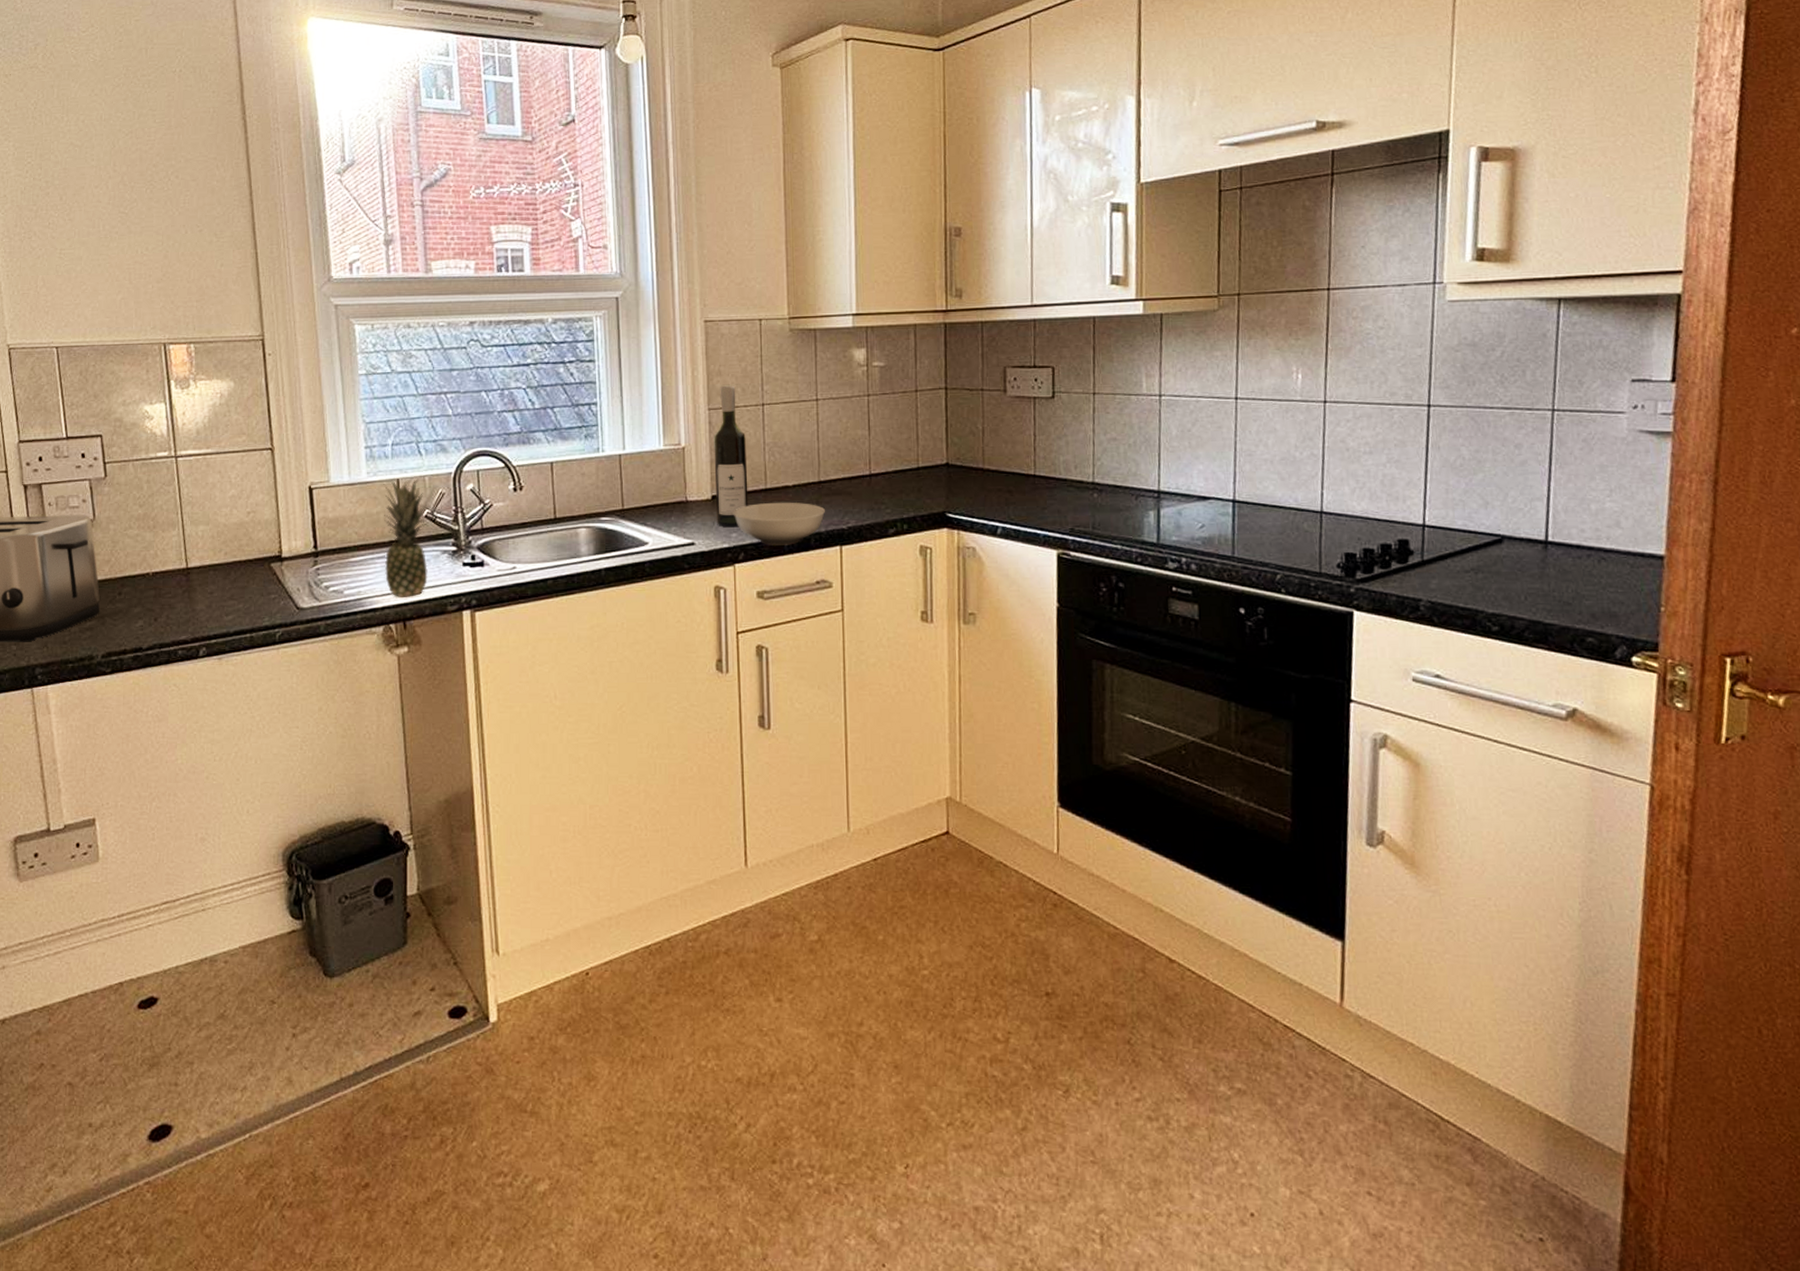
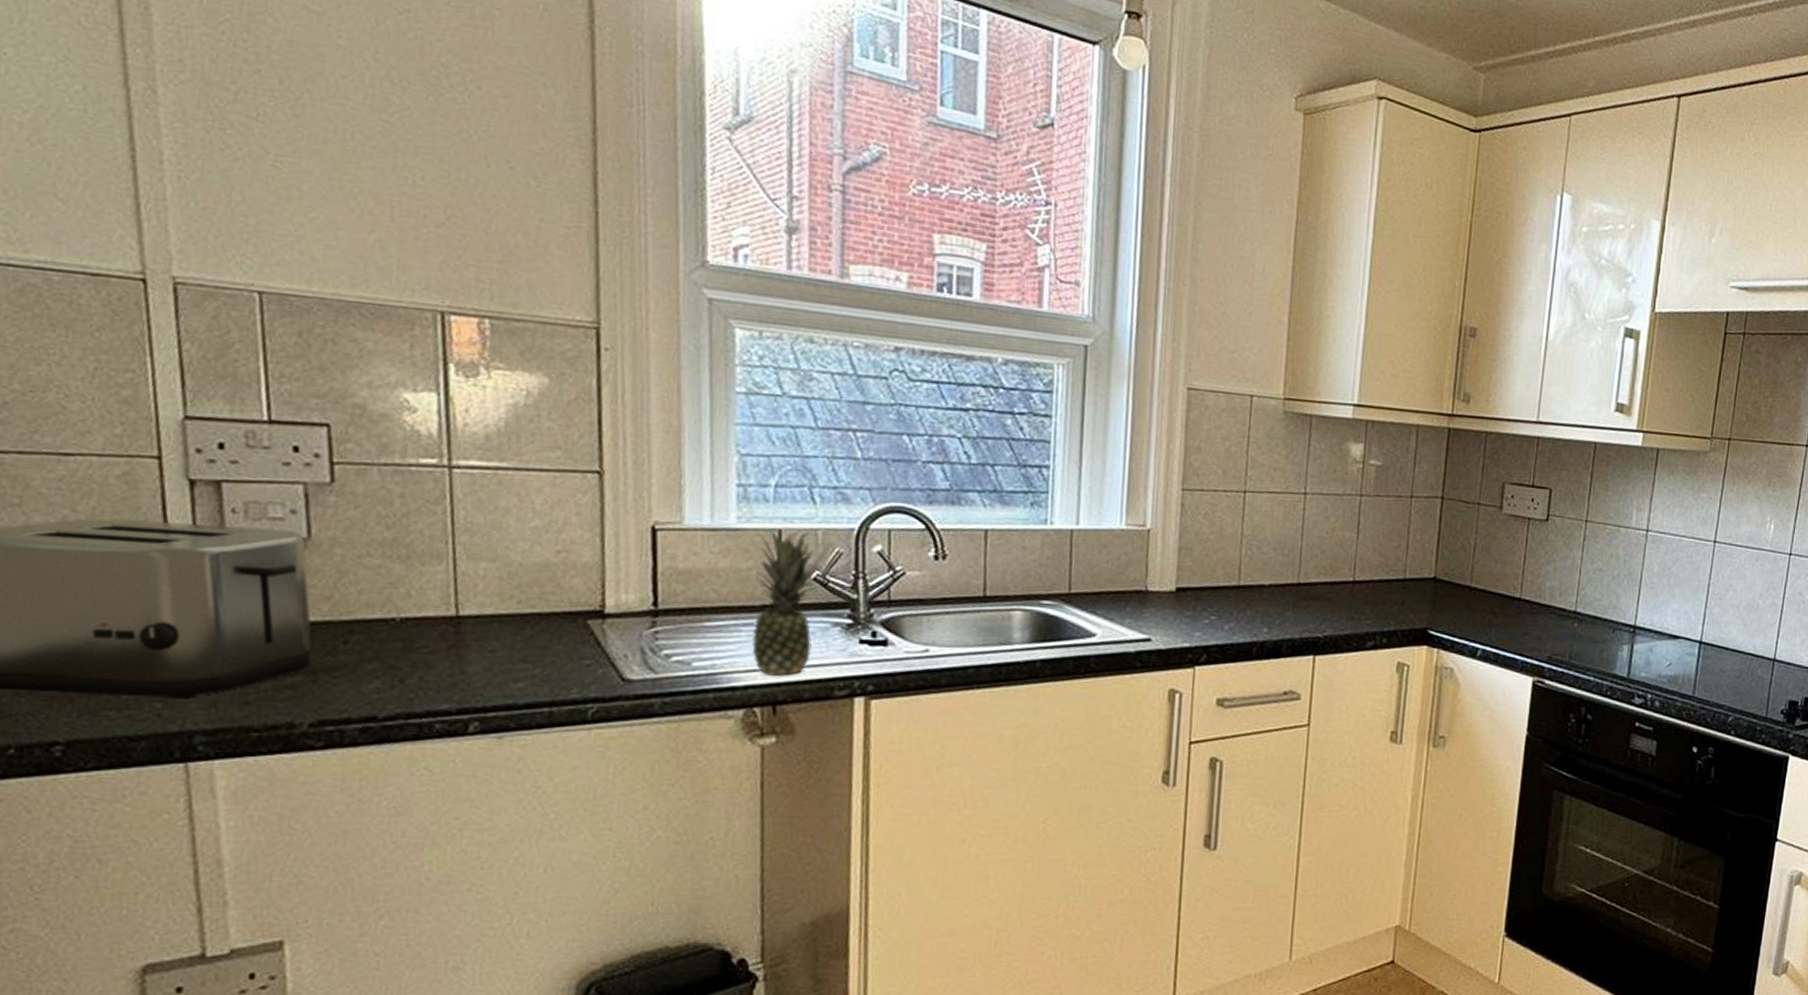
bottle: present [714,385,749,528] -> none [1179,464,1222,626]
bowl: present [733,502,825,546] -> none [1198,601,1301,650]

